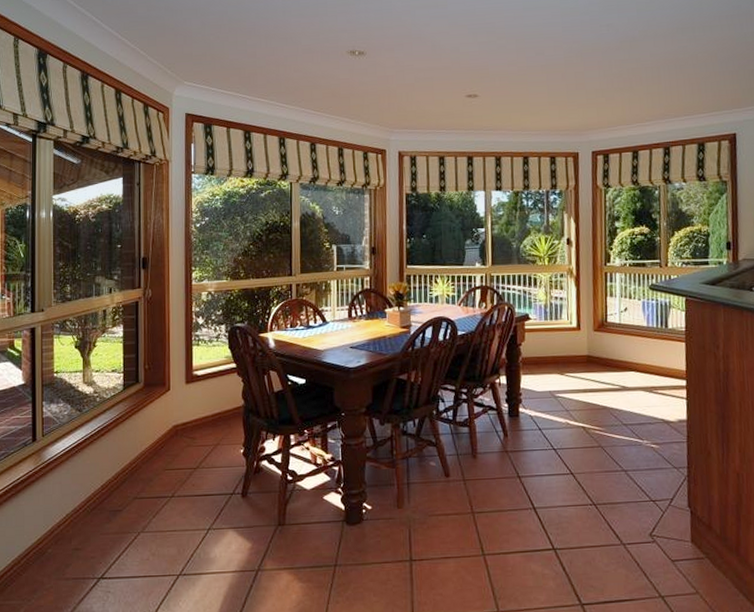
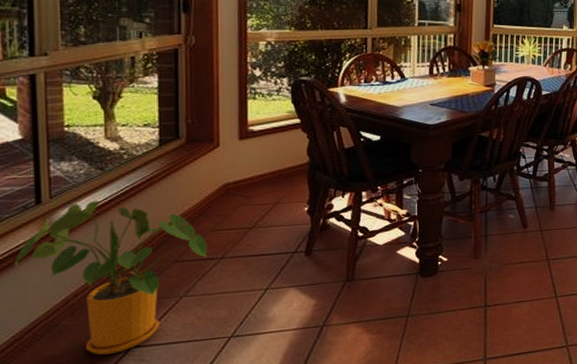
house plant: none [15,439,160,584] -> present [13,200,207,355]

